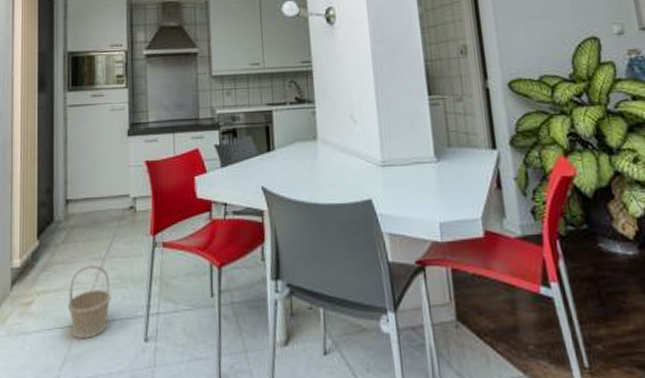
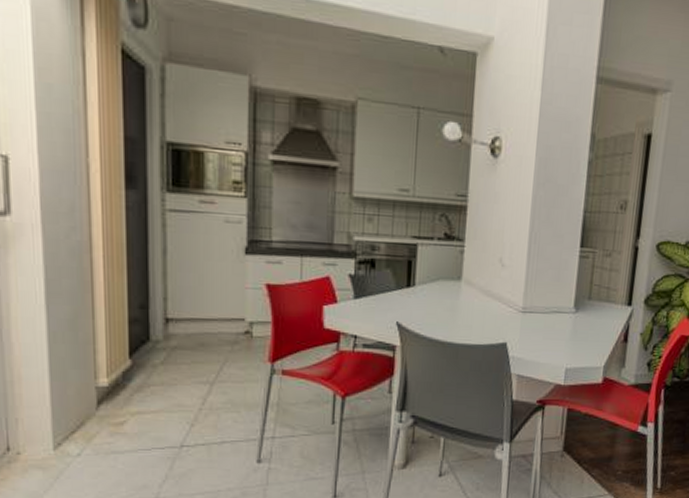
basket: present [67,264,112,338] -> none [168,387,221,459]

